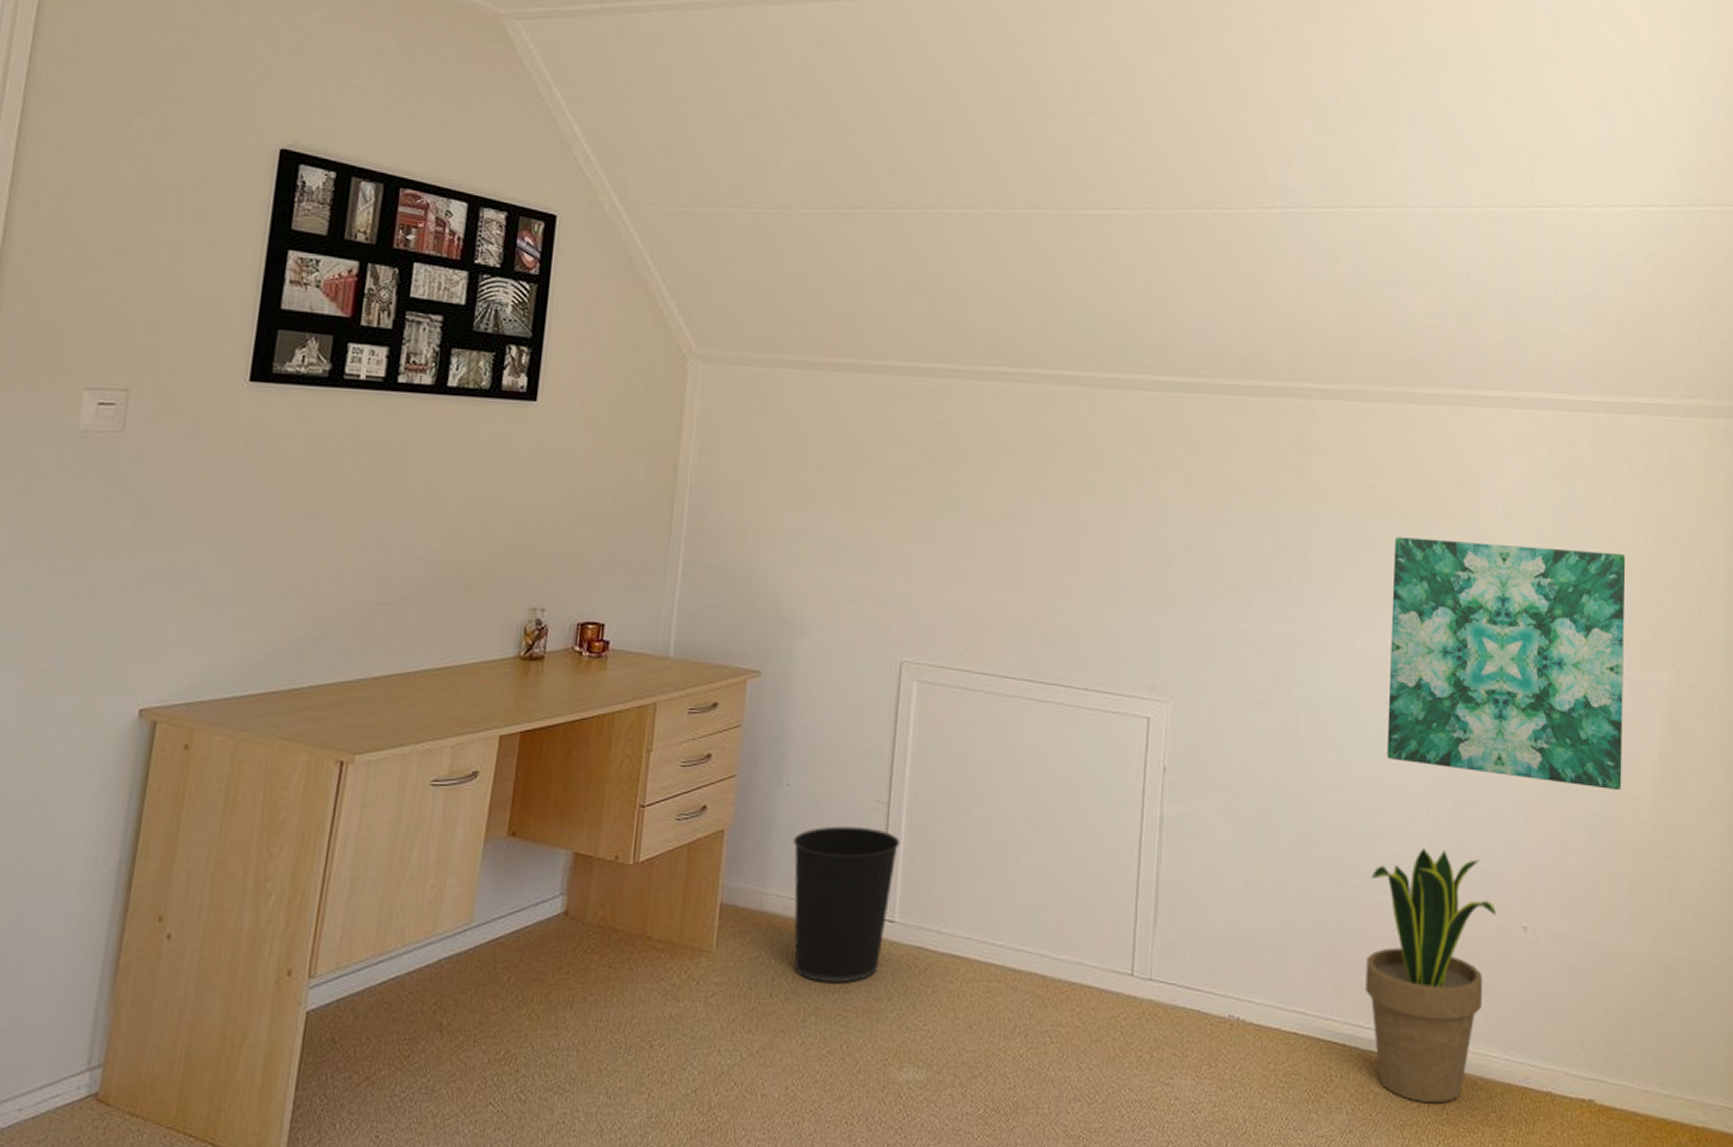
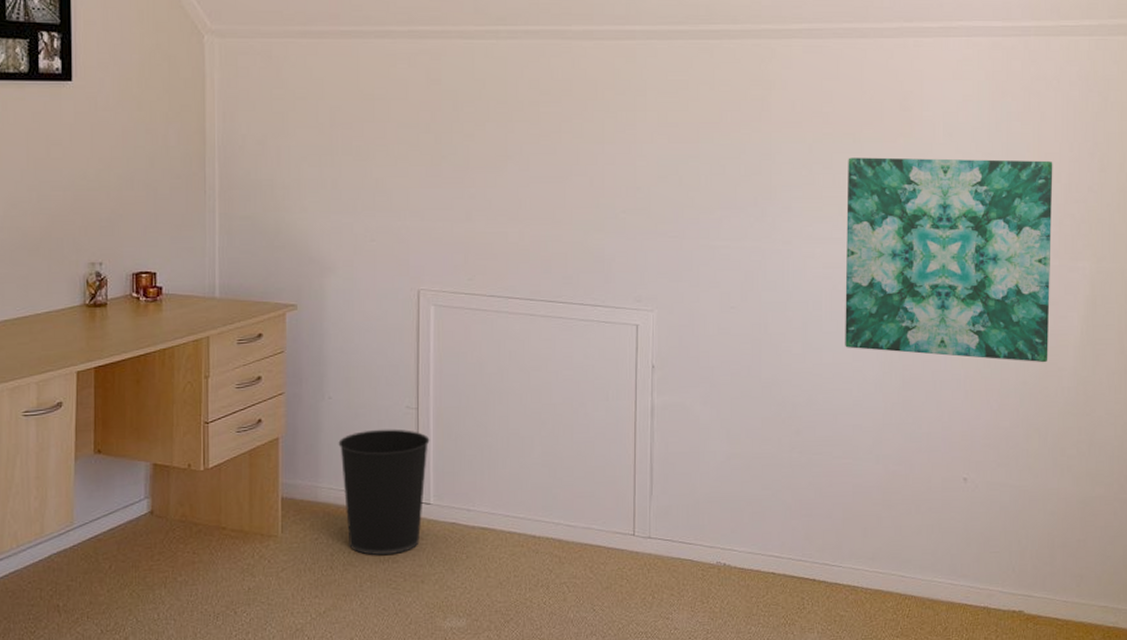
potted plant: present [1365,847,1497,1104] -> none [831,418,941,621]

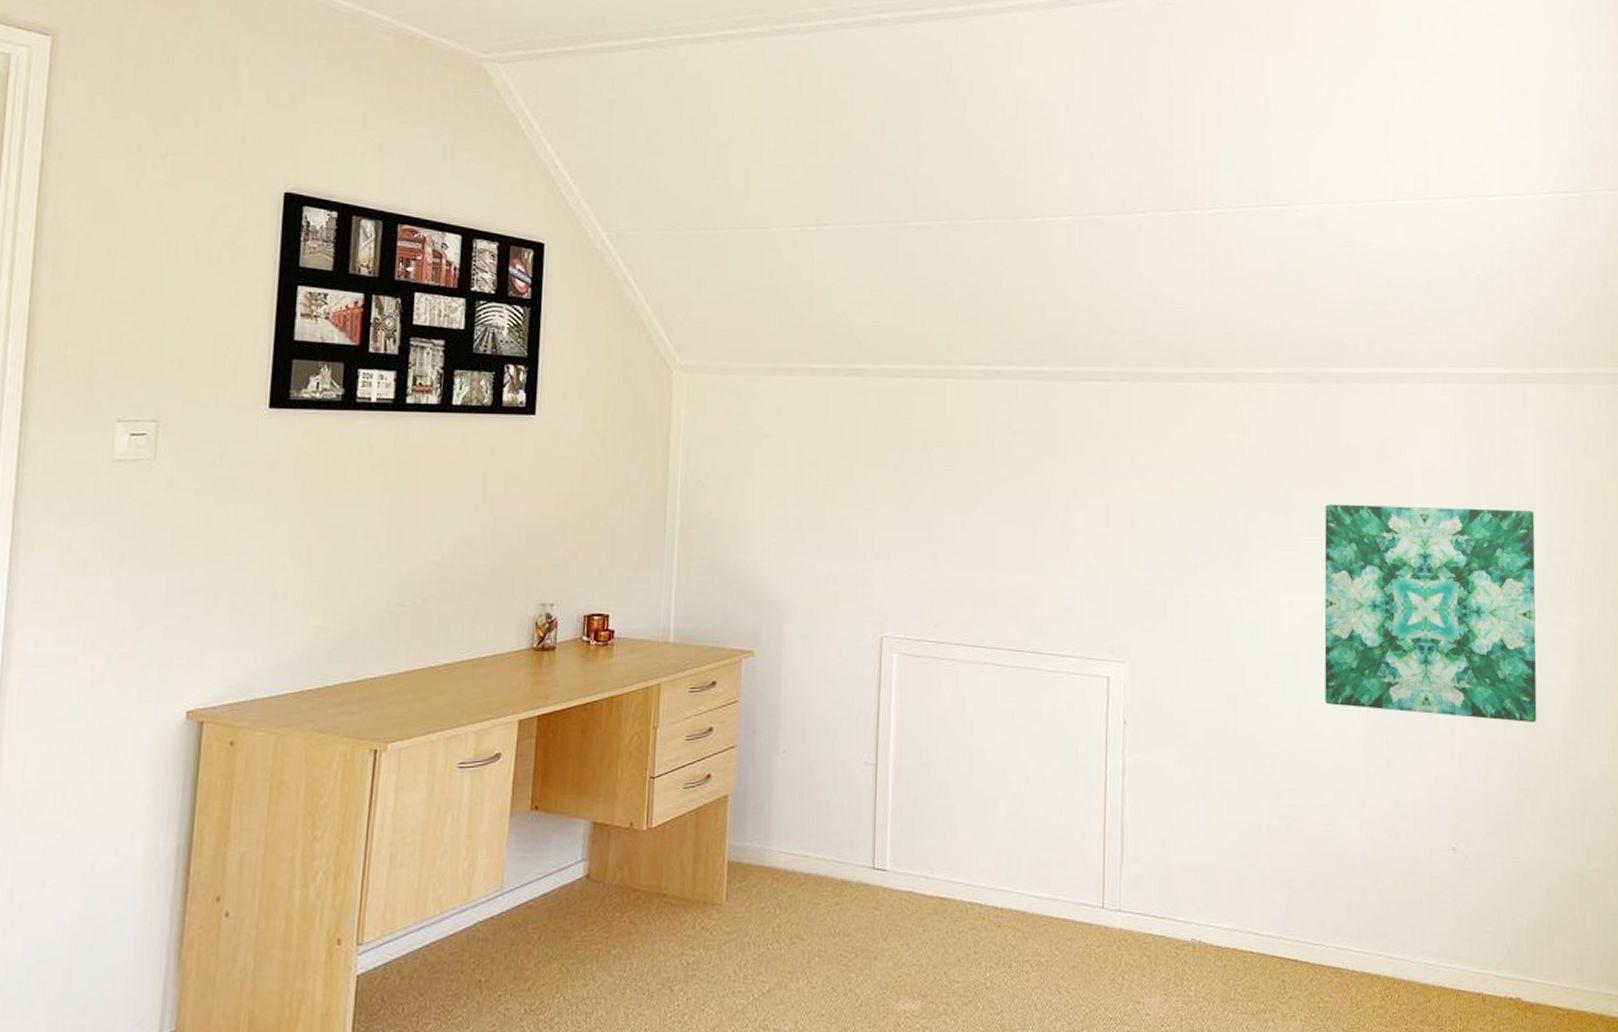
wastebasket: present [338,429,430,555] -> none [791,786,888,927]

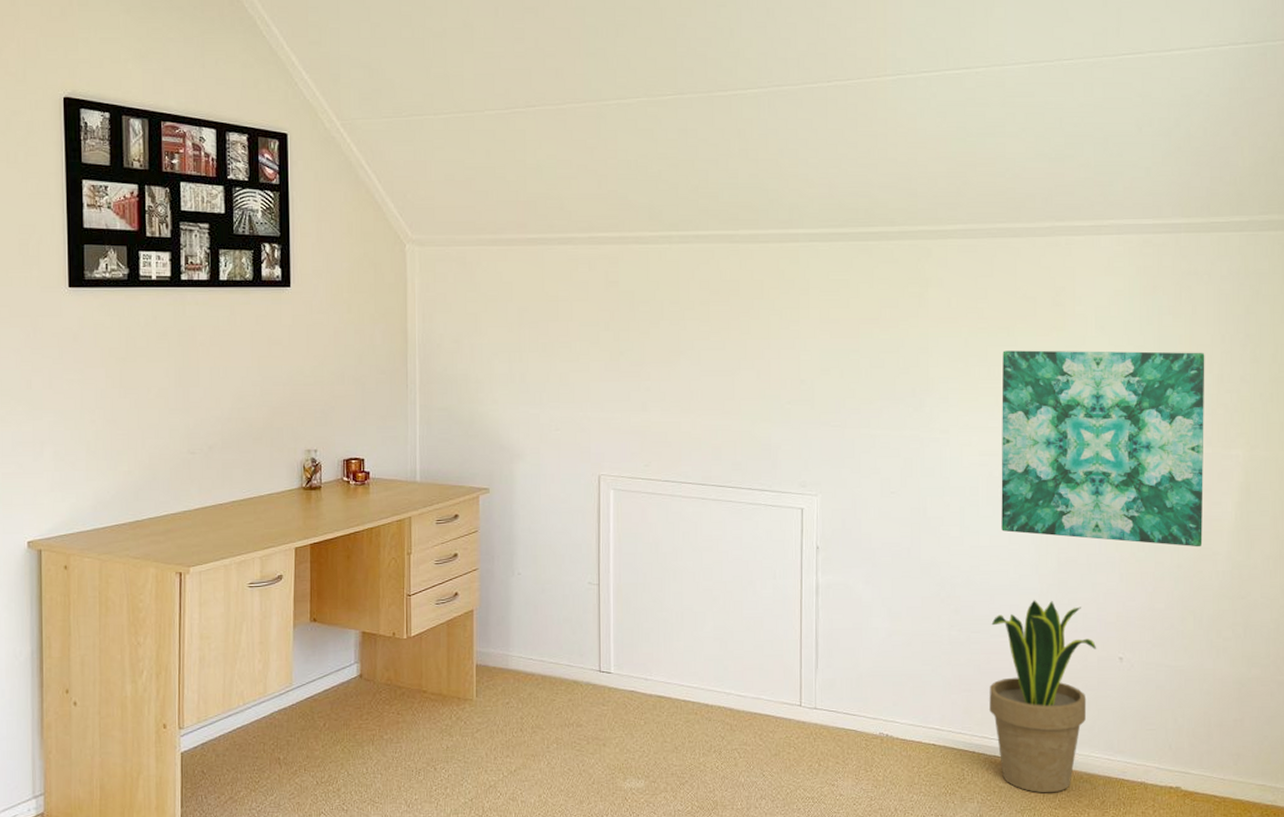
potted plant: none [1313,781,1429,1008] -> present [989,599,1097,793]

